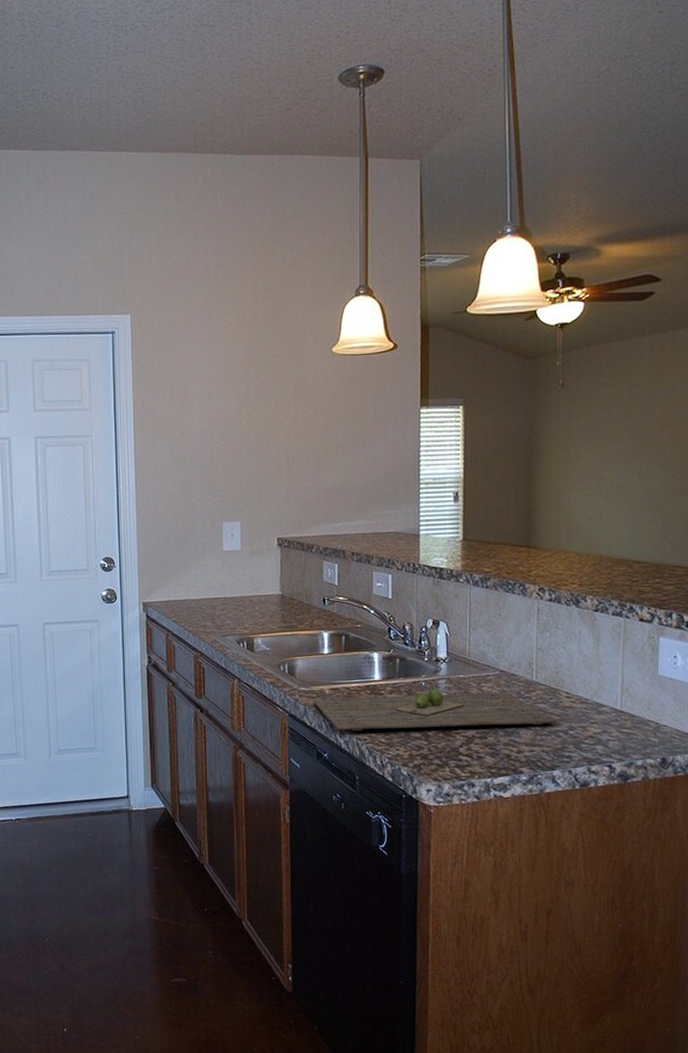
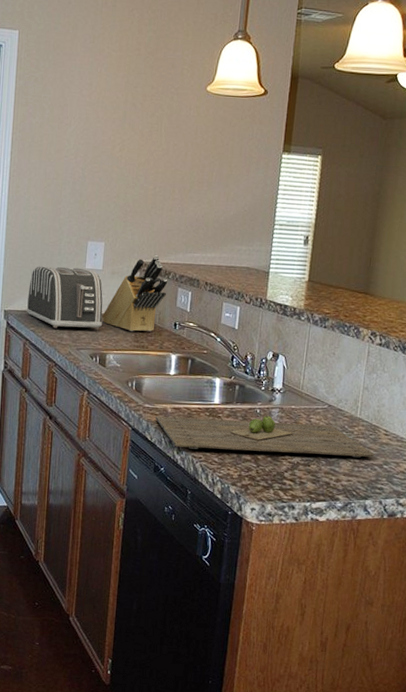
toaster: none [165,551,247,617] -> present [26,265,103,330]
knife block: none [245,529,312,613] -> present [102,255,168,332]

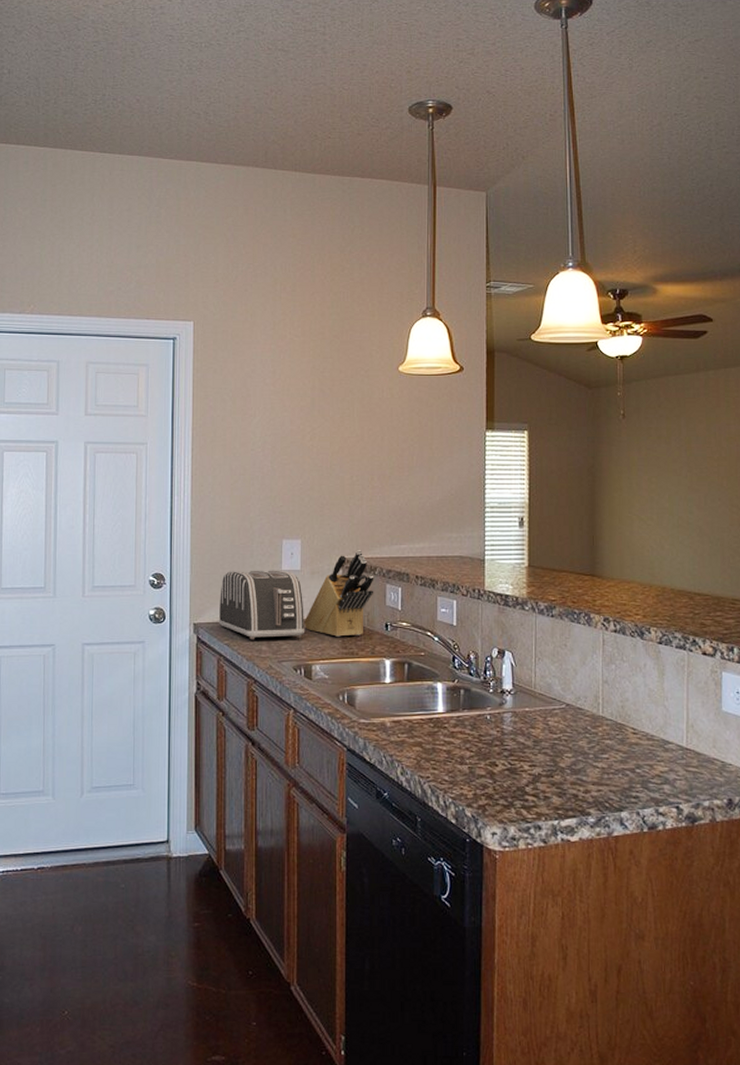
cutting board: present [156,414,374,458] -> none [373,720,624,768]

